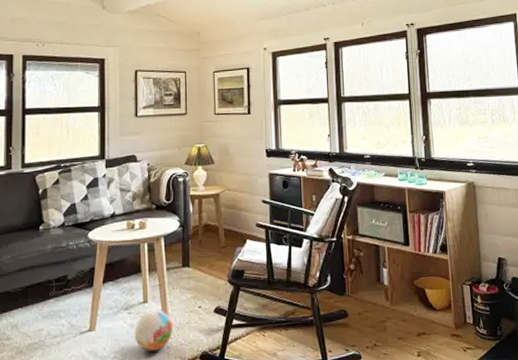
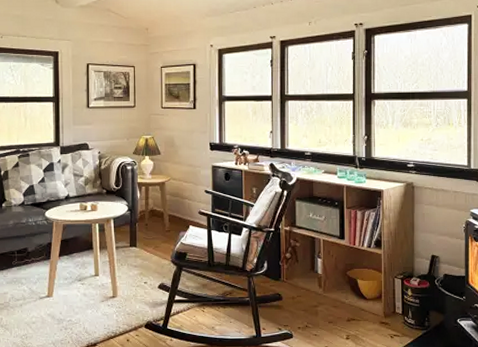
ball: present [134,309,173,352] -> none [87,282,122,318]

